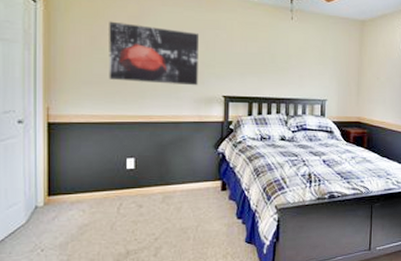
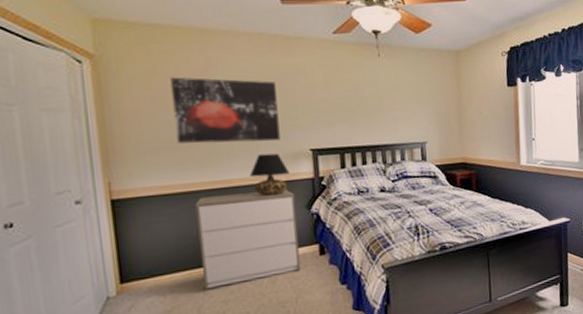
dresser: none [118,128,205,210] -> present [195,189,301,290]
table lamp: none [168,96,203,133] -> present [249,153,290,196]

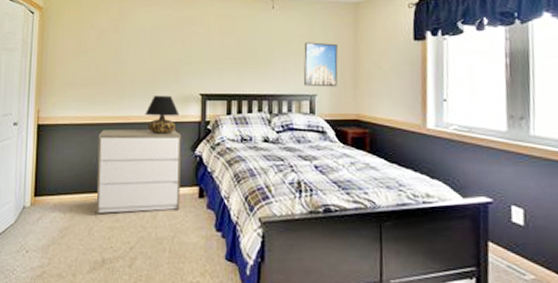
wall art: present [170,77,281,144] -> none [91,25,177,85]
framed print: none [412,90,445,134] -> present [304,42,338,87]

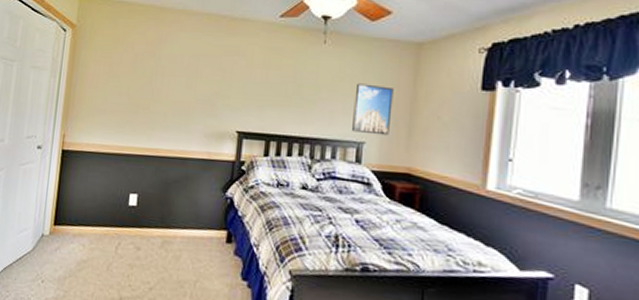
dresser: present [96,130,182,214] -> none [116,161,214,254]
table lamp: present [145,95,180,134] -> none [175,129,213,172]

